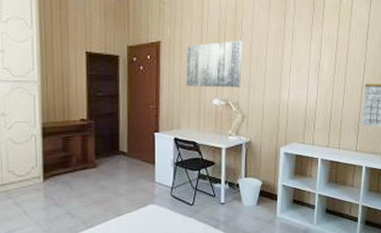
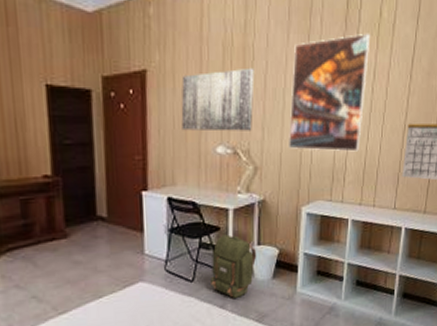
backpack: none [207,168,244,220] -> present [211,234,257,298]
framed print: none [269,14,333,105] -> present [289,33,371,152]

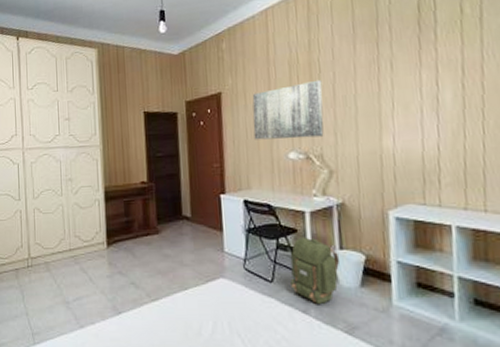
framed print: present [289,33,371,152] -> none [362,31,456,153]

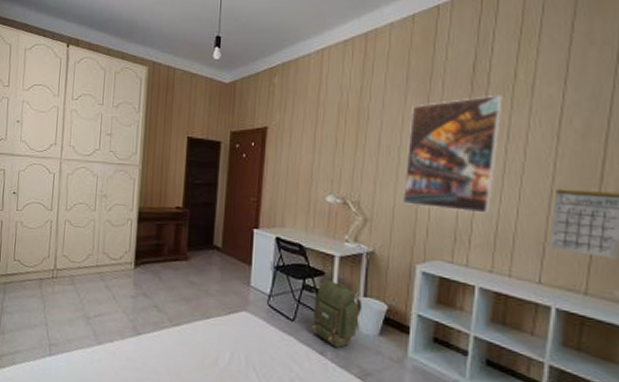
wall art: present [252,79,324,140] -> none [294,126,369,184]
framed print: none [362,31,456,153] -> present [403,94,503,214]

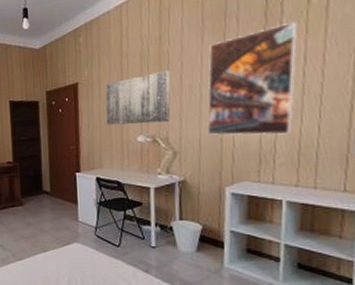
wall art: none [294,126,369,184] -> present [106,69,171,125]
backpack: present [311,280,363,348] -> none [135,209,180,265]

